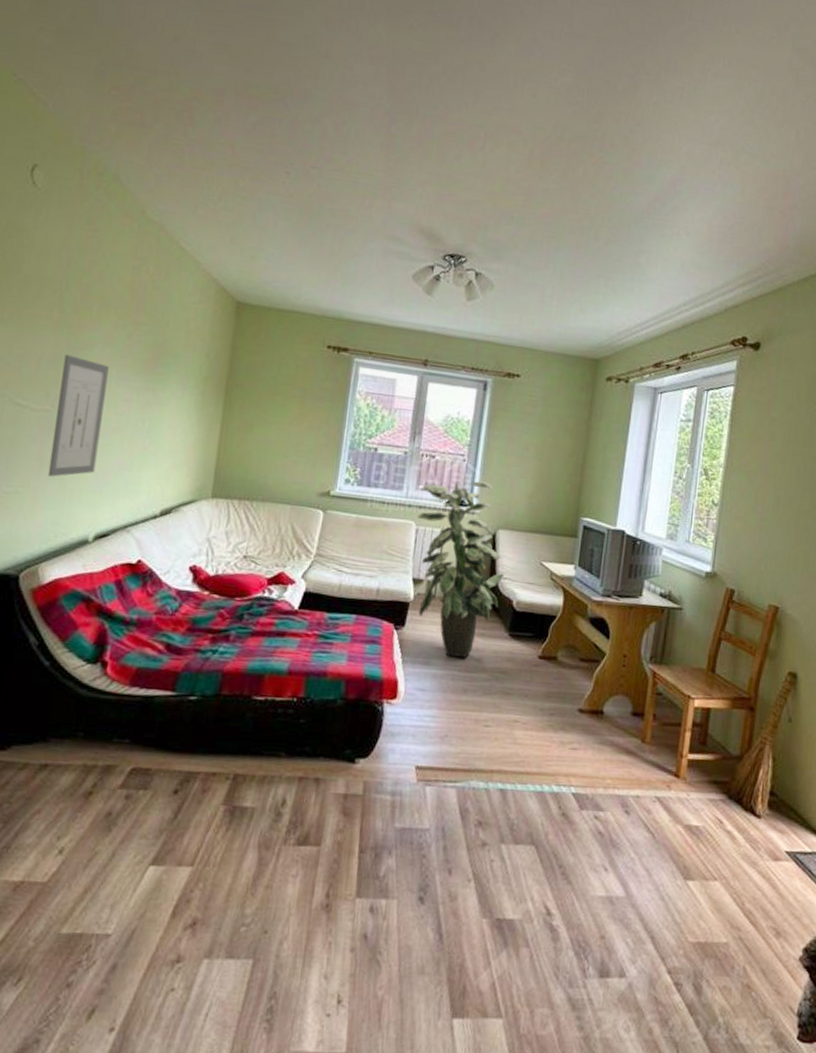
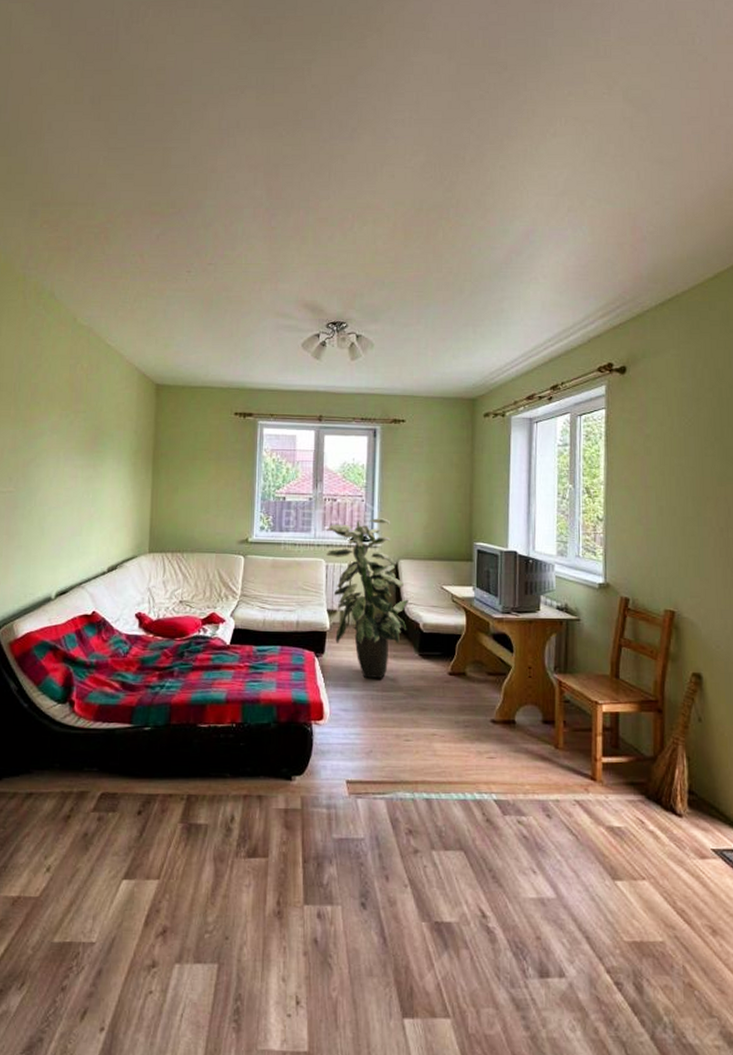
wall art: present [47,354,109,477] -> none [15,444,57,547]

